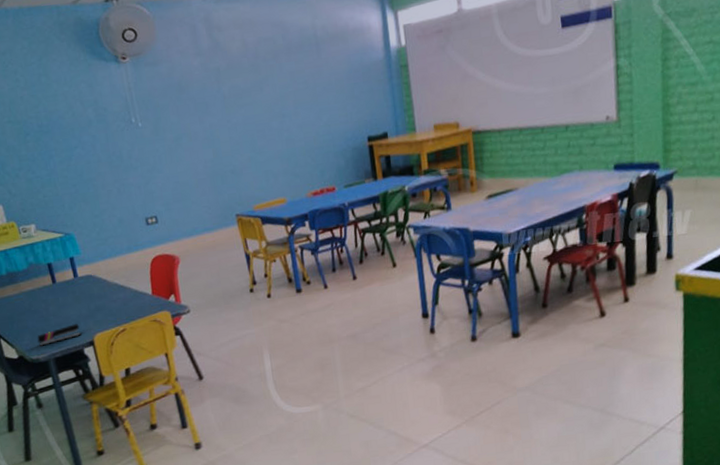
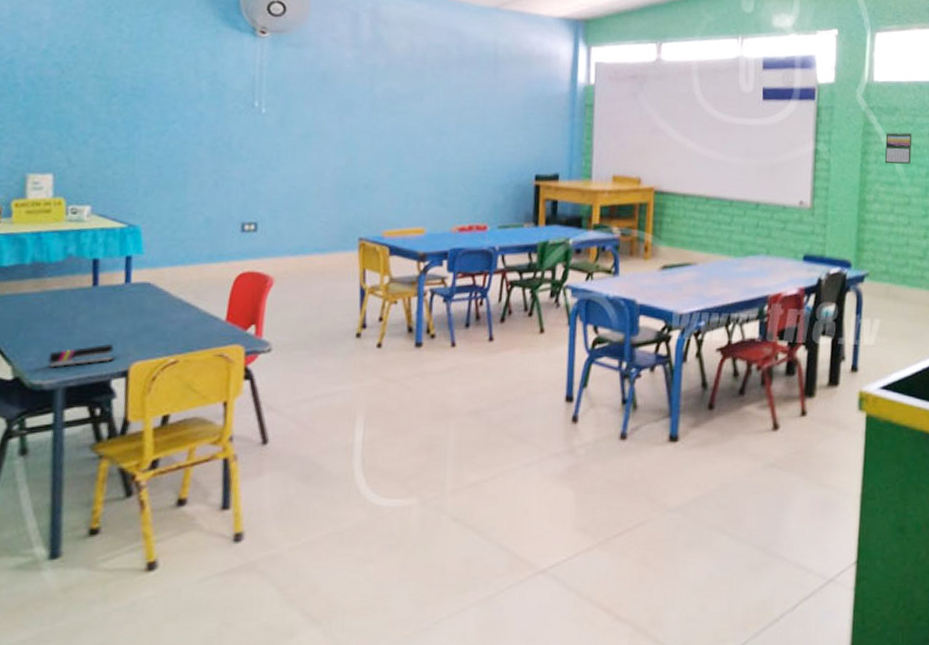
calendar: none [684,30,712,66] -> present [884,131,912,164]

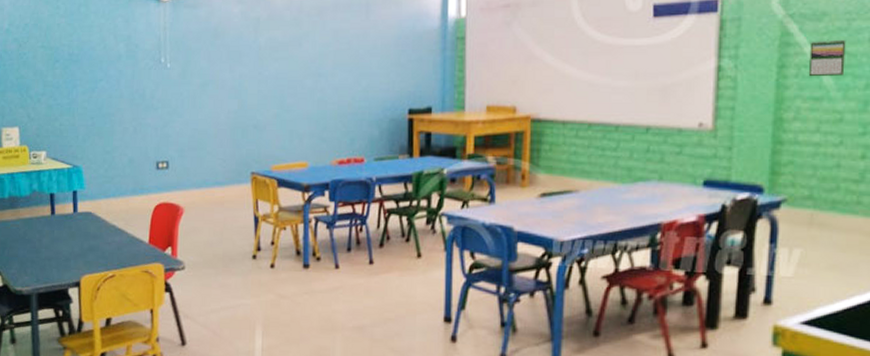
stapler: present [48,344,114,368] -> none [25,261,70,278]

